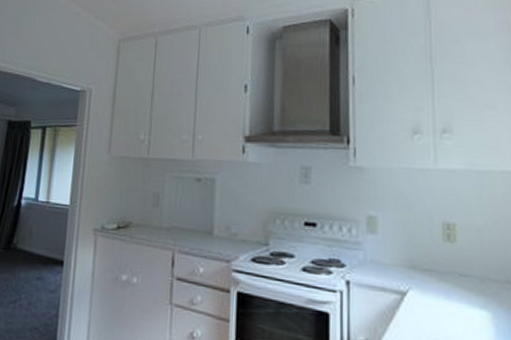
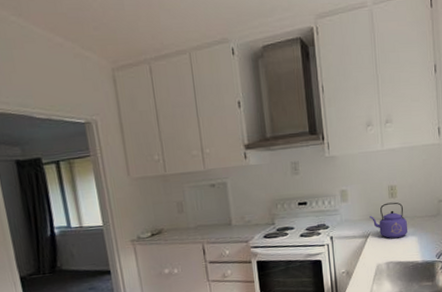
kettle: none [410,247,473,308] -> present [369,202,407,239]

